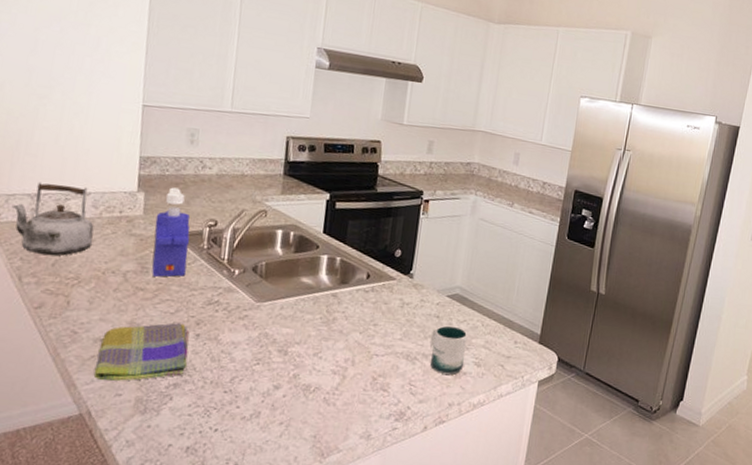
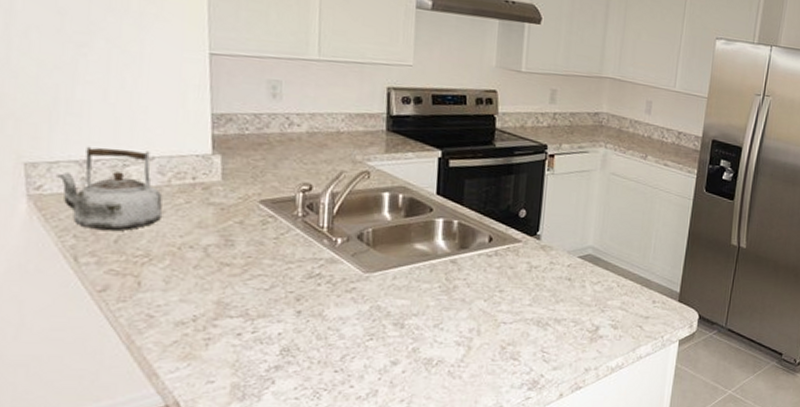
dish towel: present [93,323,190,381] -> none [178,300,289,368]
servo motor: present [151,187,190,277] -> none [237,148,281,250]
mug: present [429,325,468,375] -> none [561,288,603,339]

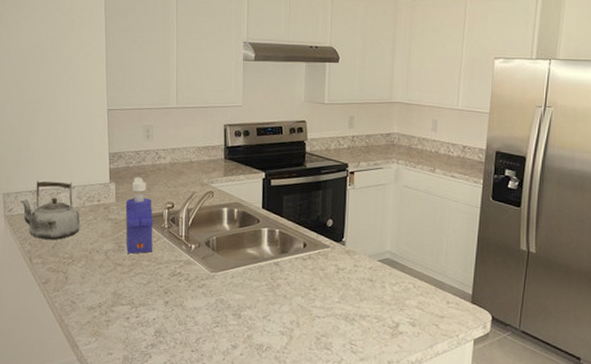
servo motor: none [237,148,281,250] -> present [125,177,154,254]

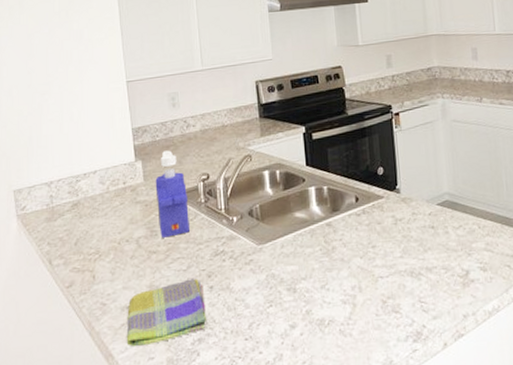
kettle: present [19,180,80,240] -> none [33,166,106,237]
dish towel: none [90,292,160,342] -> present [126,278,206,347]

